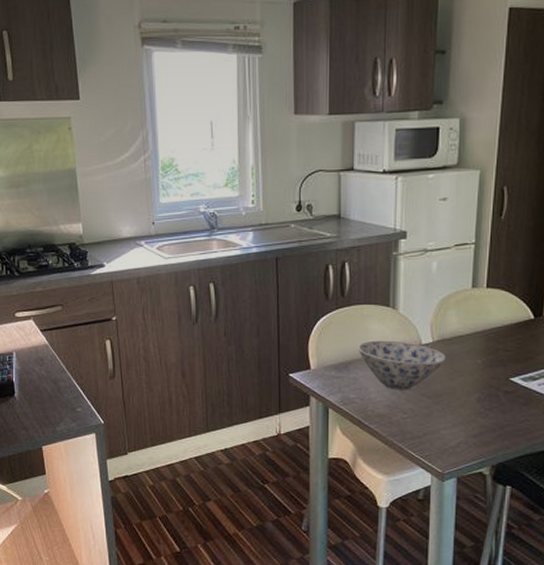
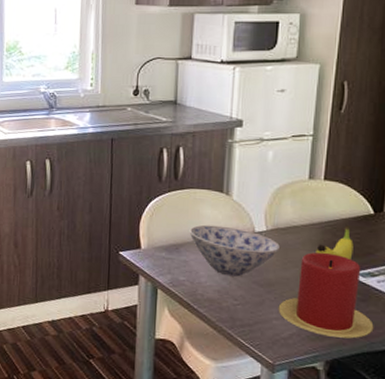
candle: none [446,360,536,442] -> present [278,252,374,339]
fruit: none [480,330,515,365] -> present [316,224,354,260]

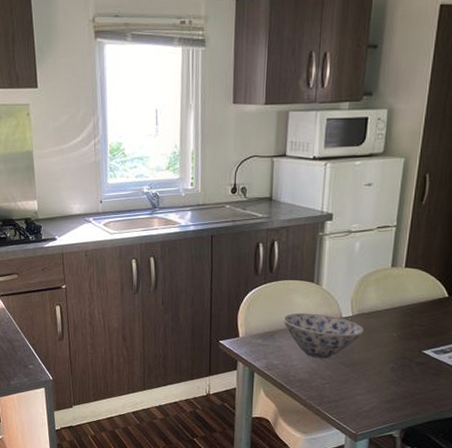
candle: present [278,252,374,339] -> none [361,333,444,409]
fruit: present [316,224,354,260] -> none [396,307,429,339]

